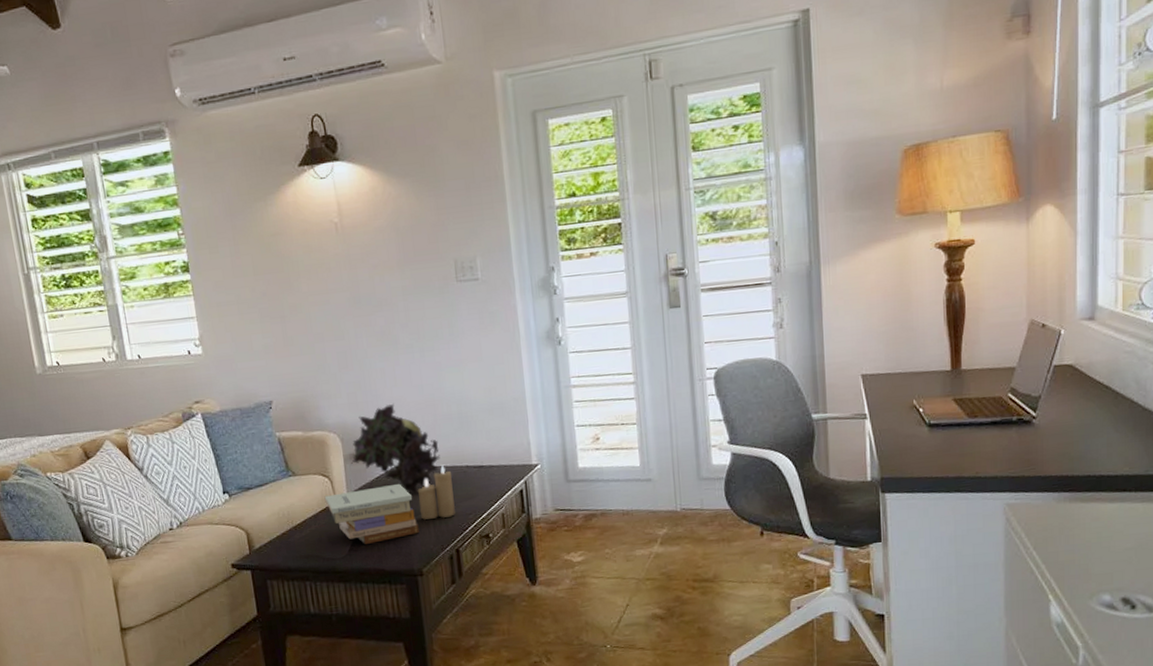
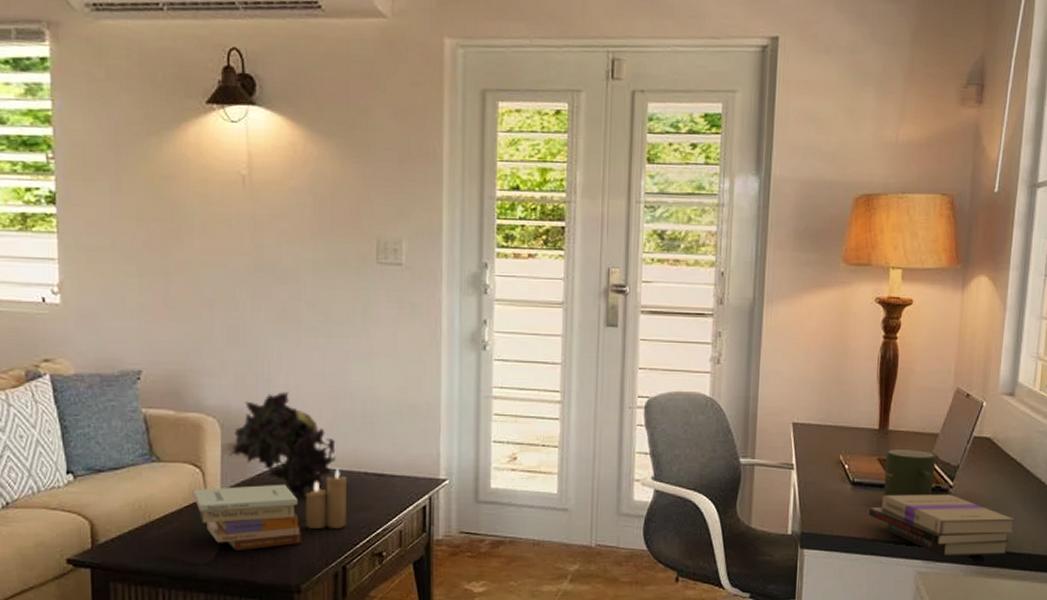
books: none [948,425,1108,487] -> present [868,494,1015,557]
mug: none [961,385,1015,435] -> present [883,448,936,497]

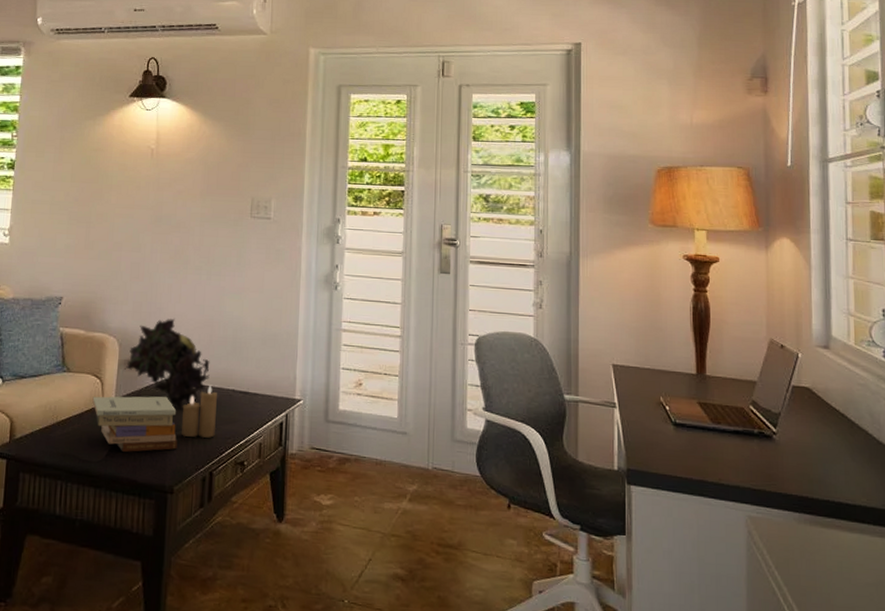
books: present [868,494,1015,557] -> none [692,438,846,506]
mug: present [883,448,936,497] -> none [705,393,756,441]

